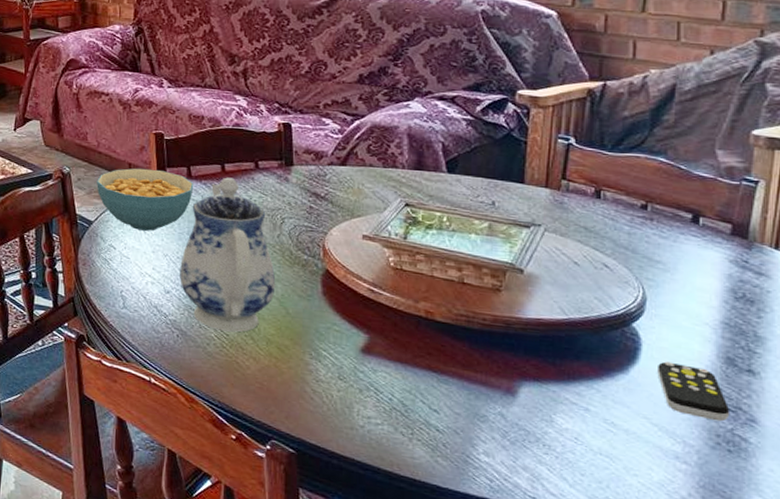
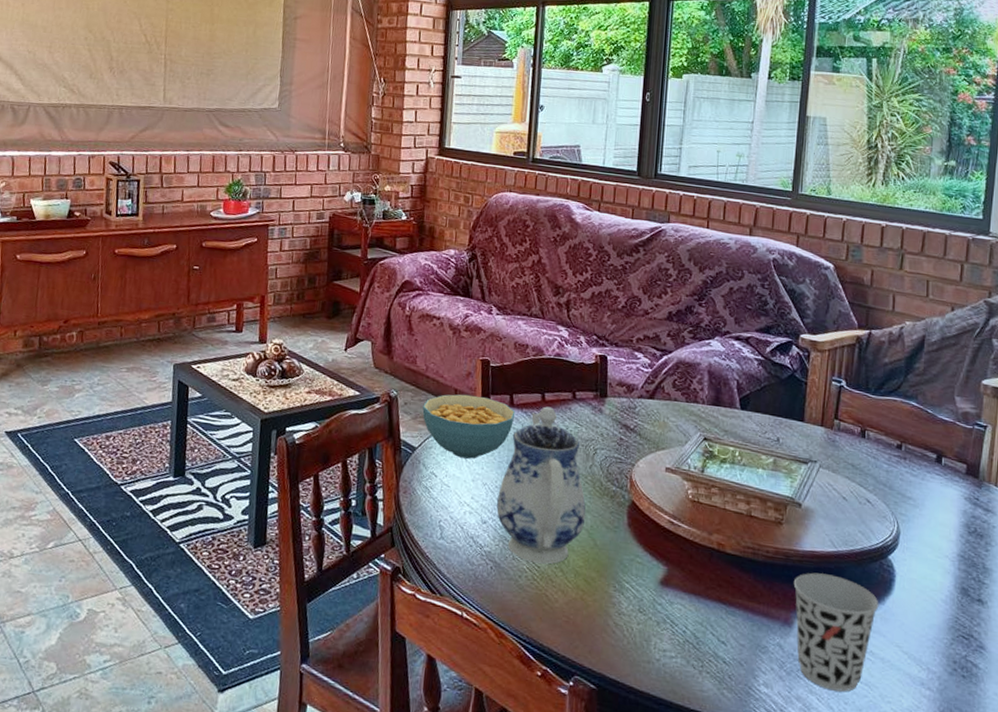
cup: none [516,341,622,464] -> present [793,572,879,692]
remote control: present [657,361,730,422] -> none [908,592,964,649]

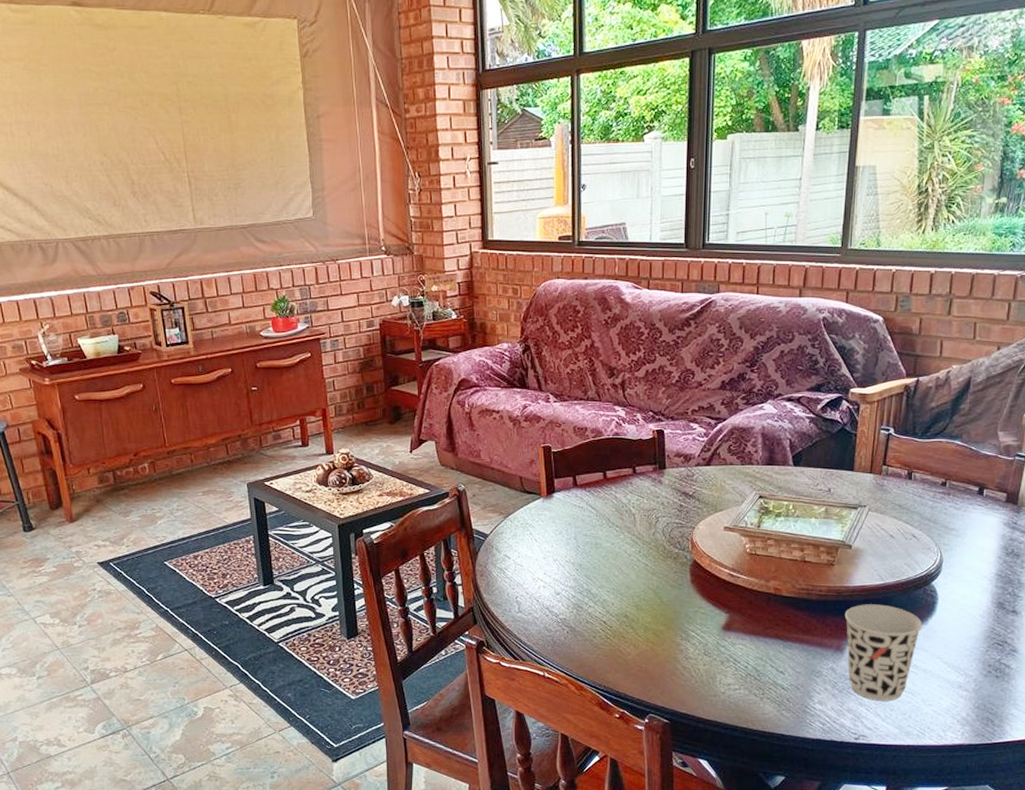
cereal bowl: present [422,394,516,459] -> none [491,481,579,539]
teapot: present [496,406,586,565] -> none [568,483,652,624]

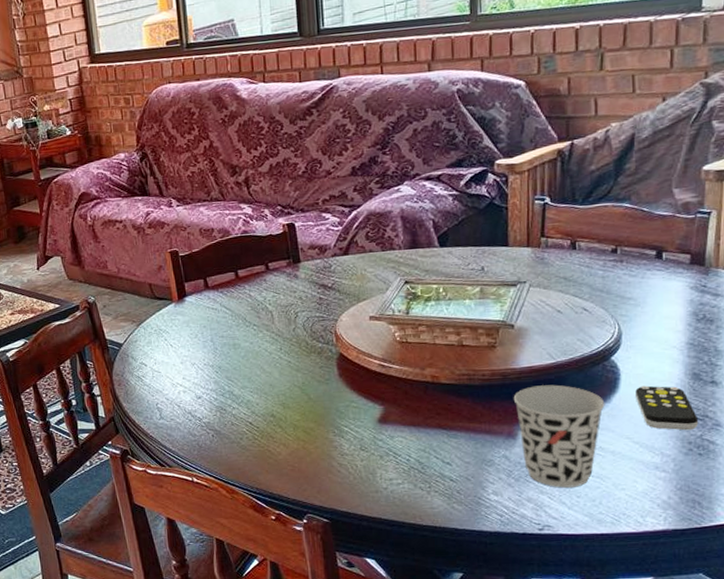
remote control: none [949,610,999,654] -> present [635,385,699,431]

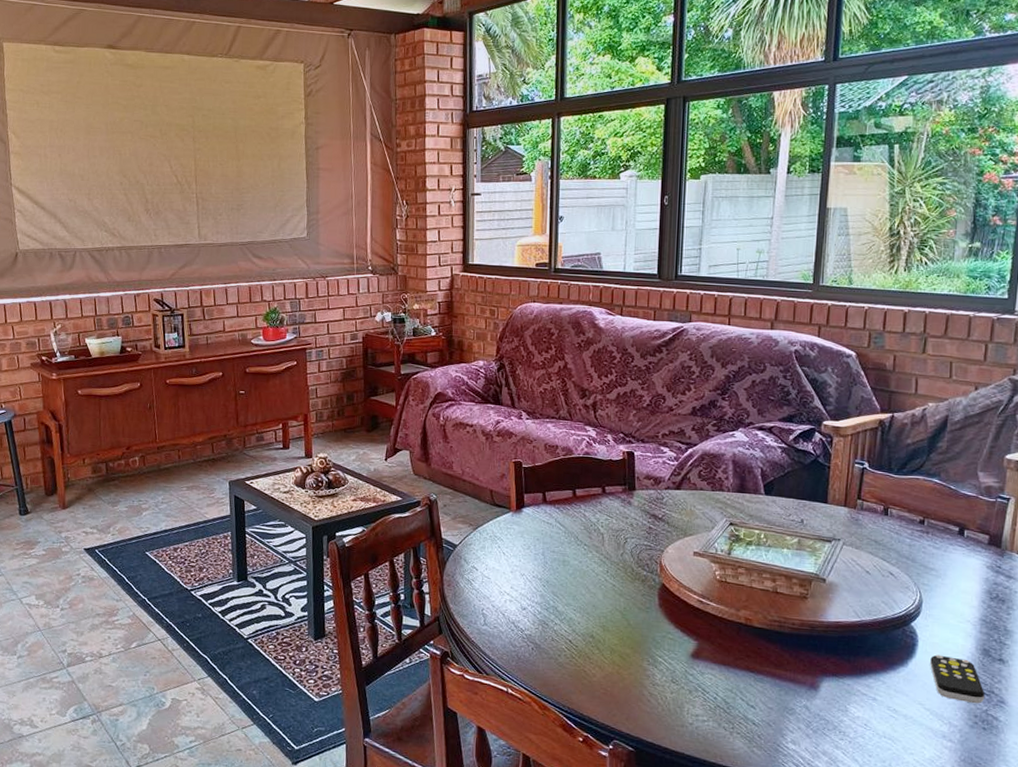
cup: present [513,384,605,488] -> none [818,641,902,746]

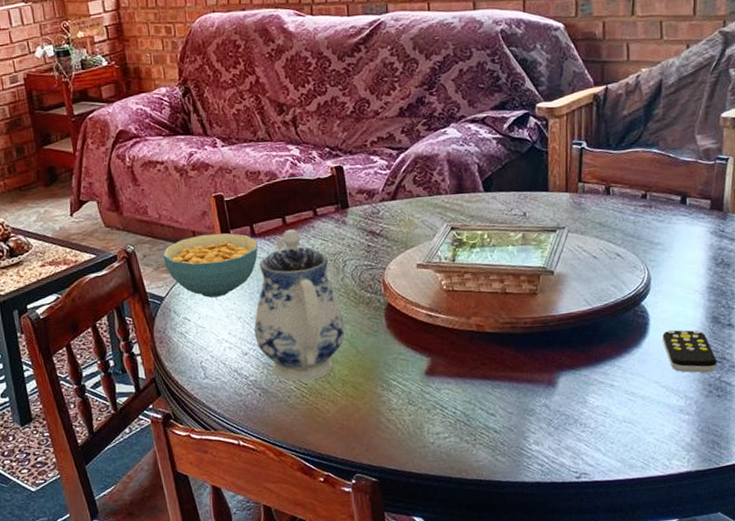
cereal bowl: none [461,494,549,553] -> present [163,233,259,298]
teapot: none [535,501,619,644] -> present [254,229,345,382]

